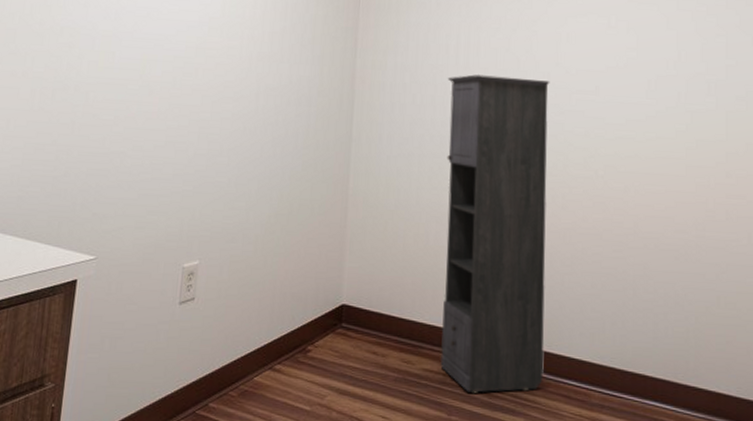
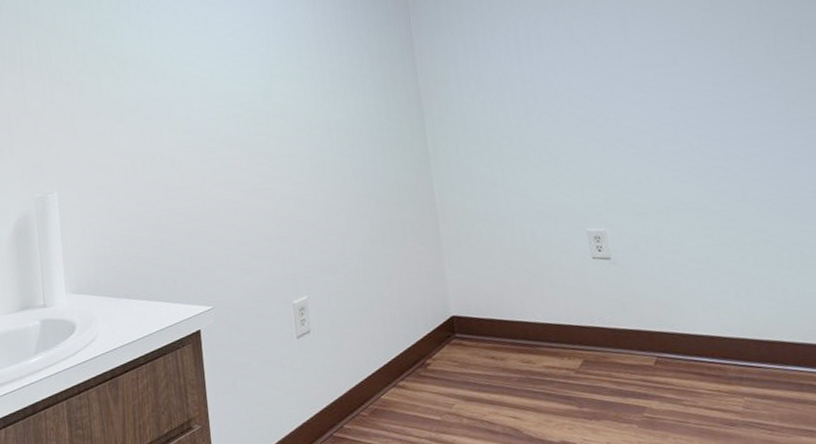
storage cabinet: present [440,74,550,393] -> none [514,61,672,383]

